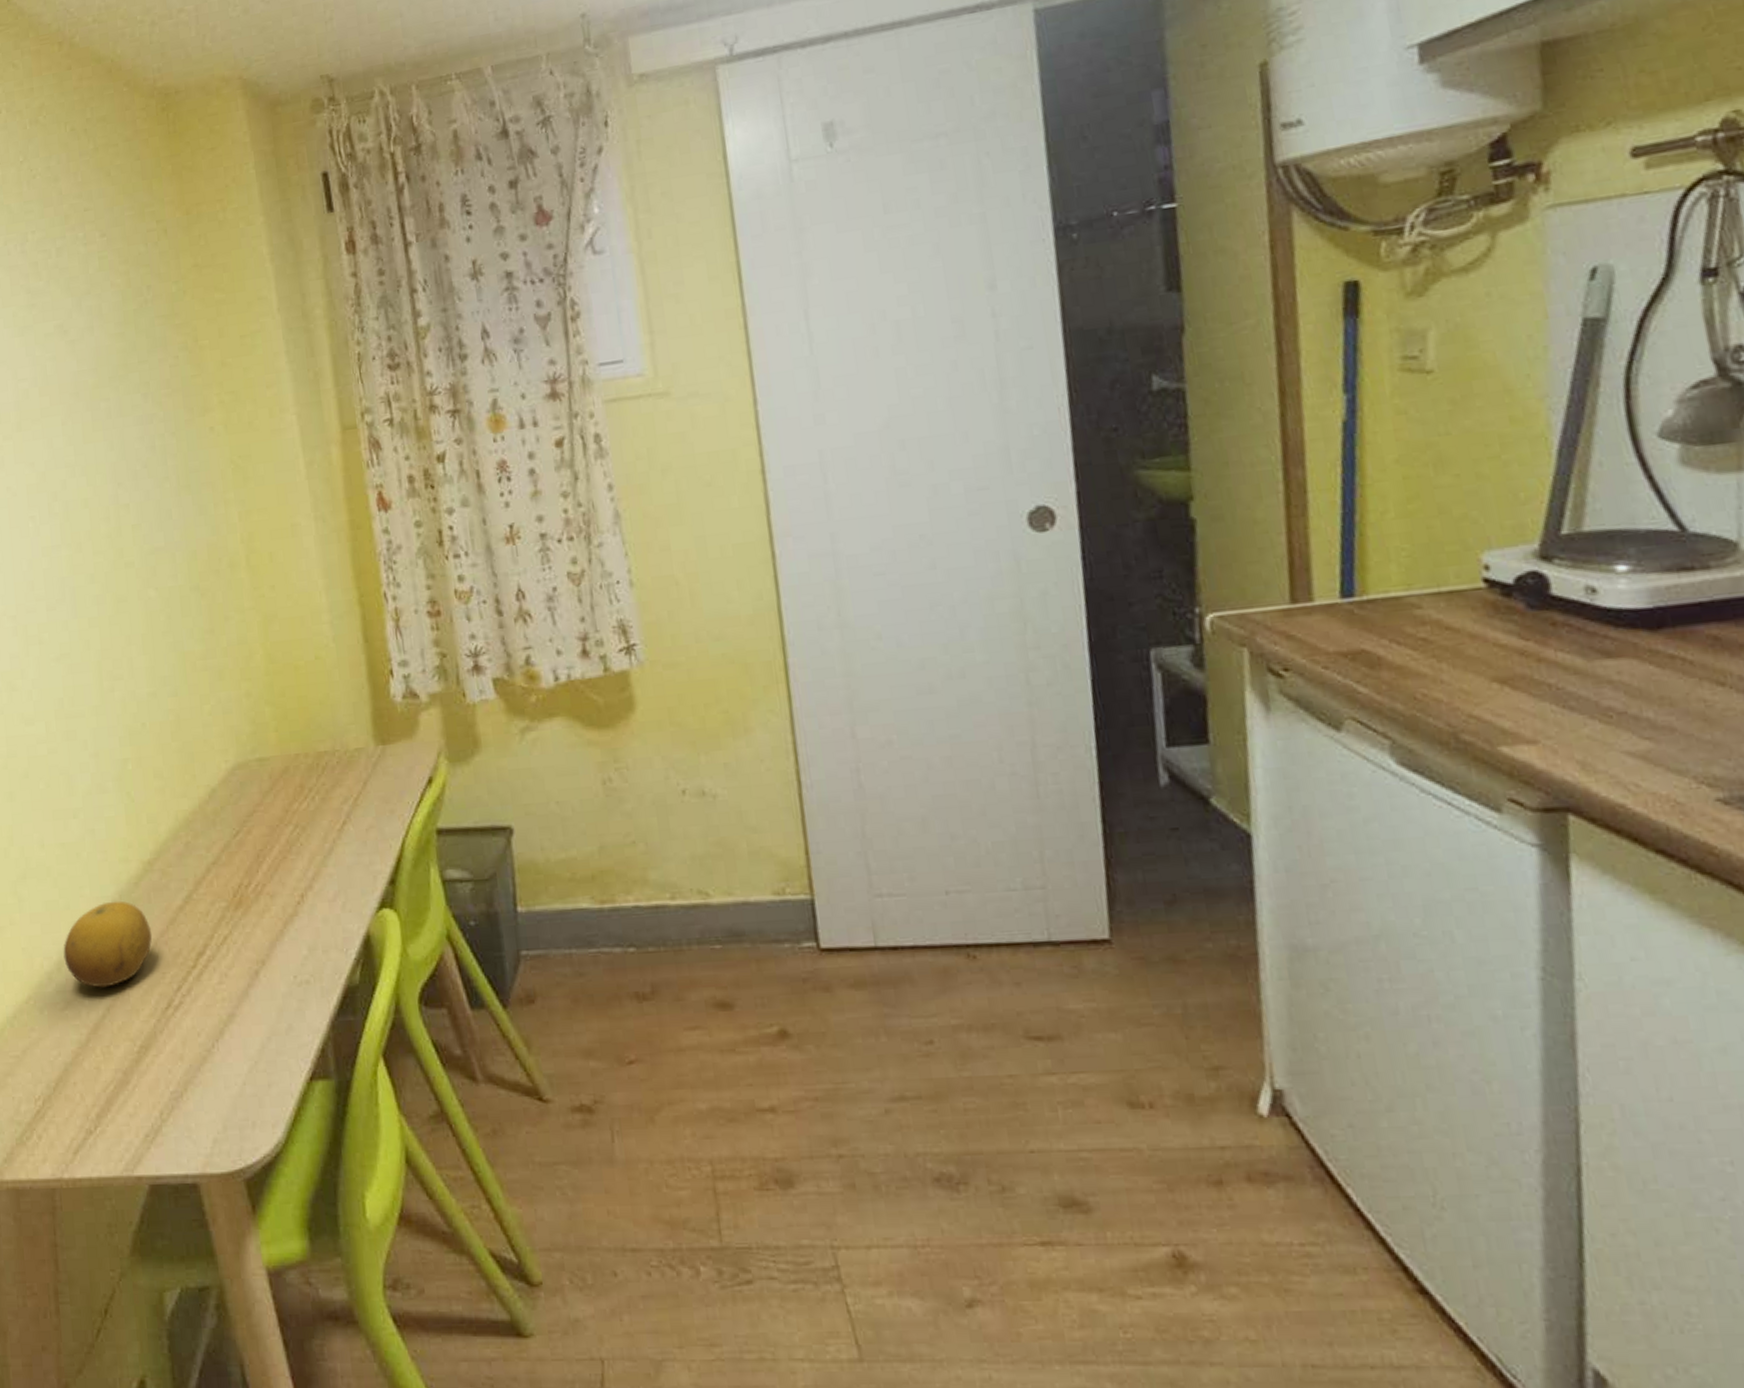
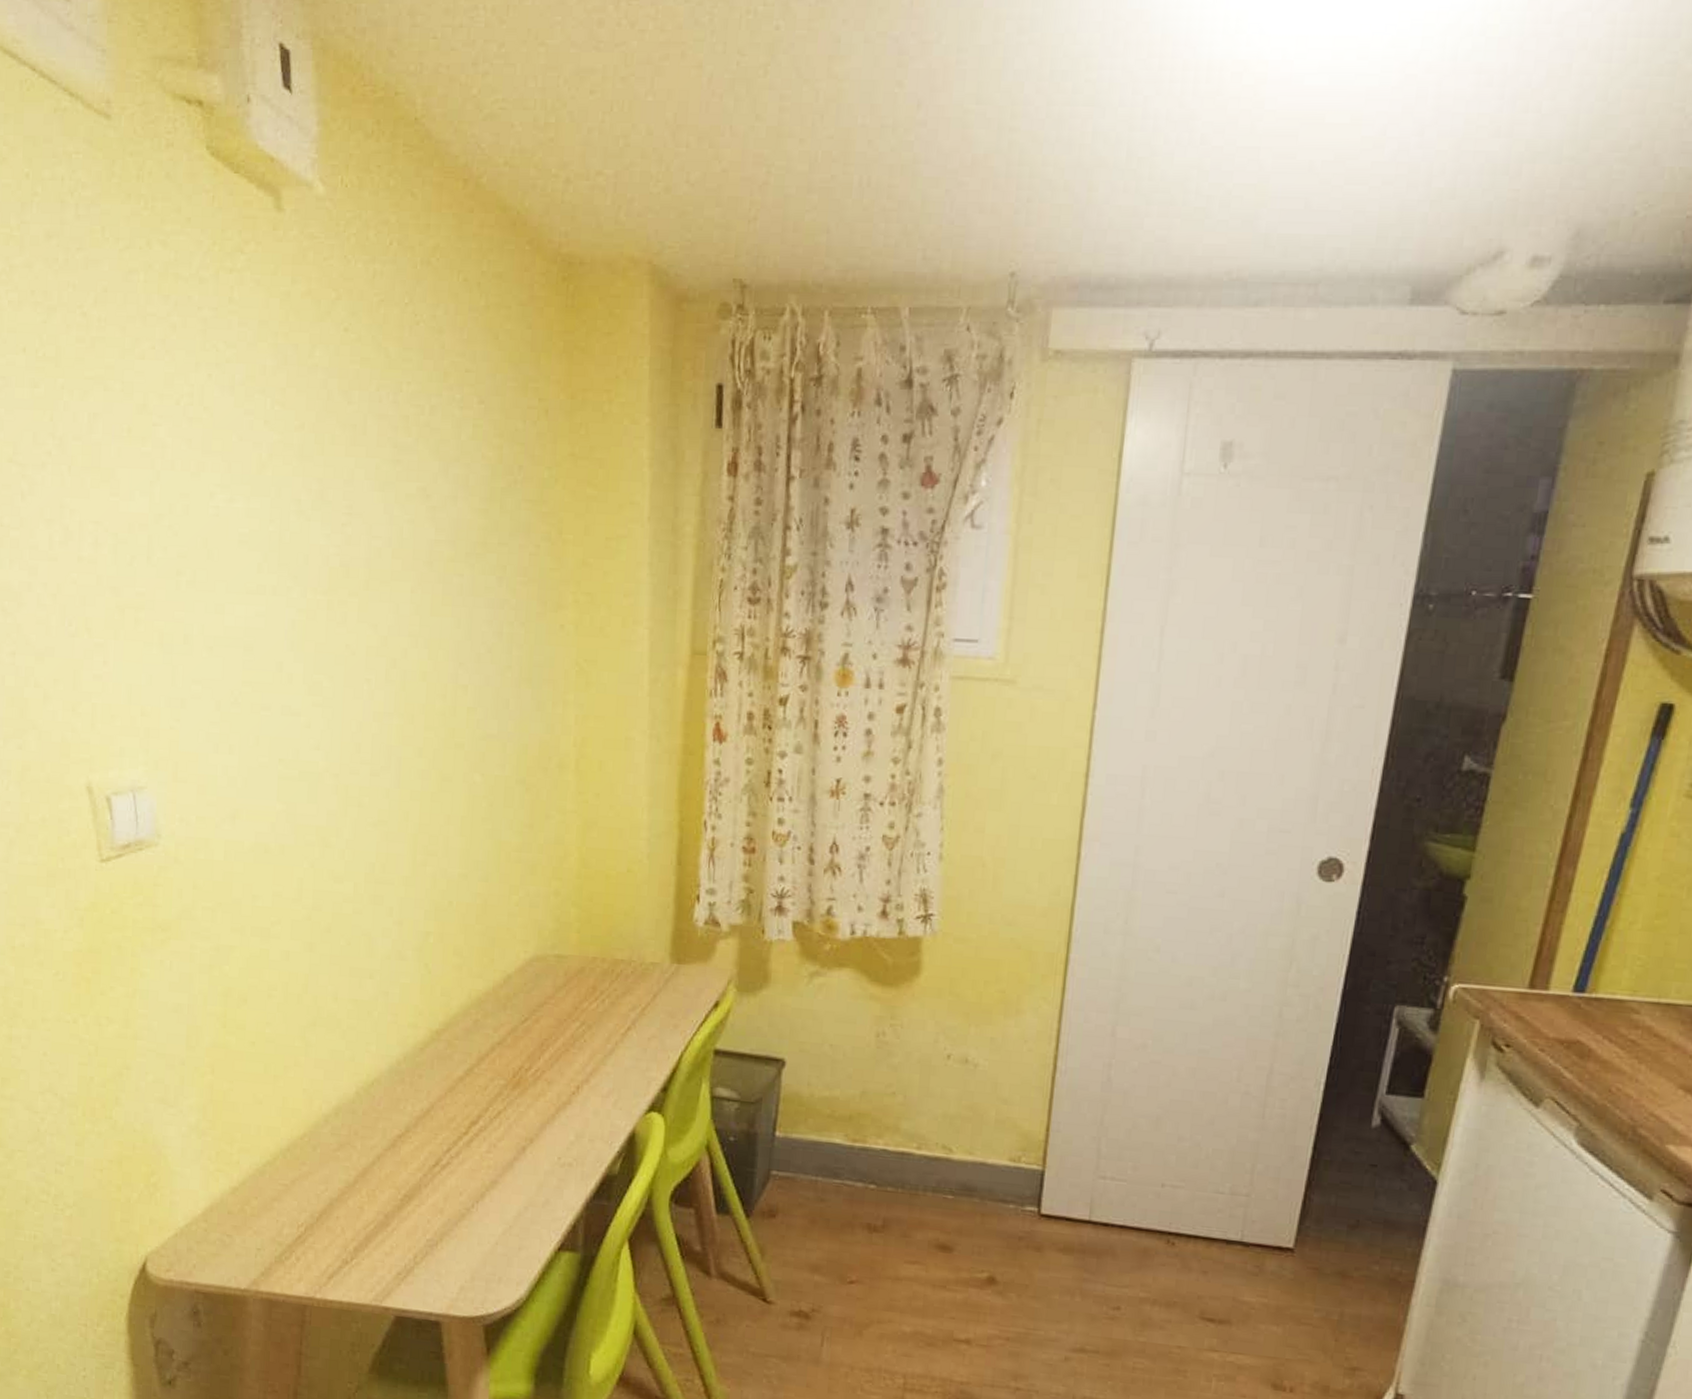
fruit: present [63,900,153,988] -> none [342,1061,431,1138]

